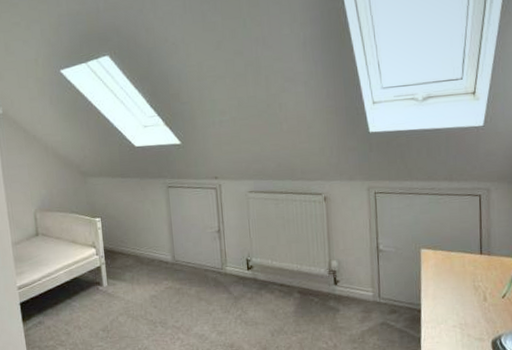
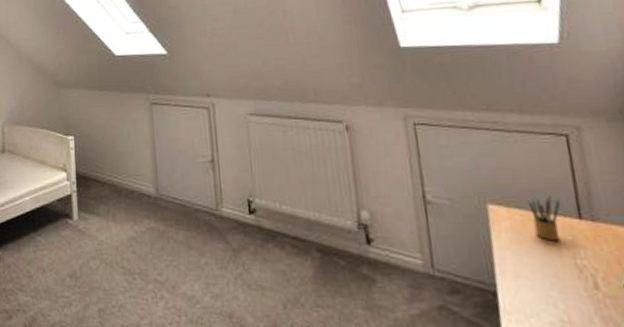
pencil box: none [448,240,469,272] -> present [528,196,560,242]

